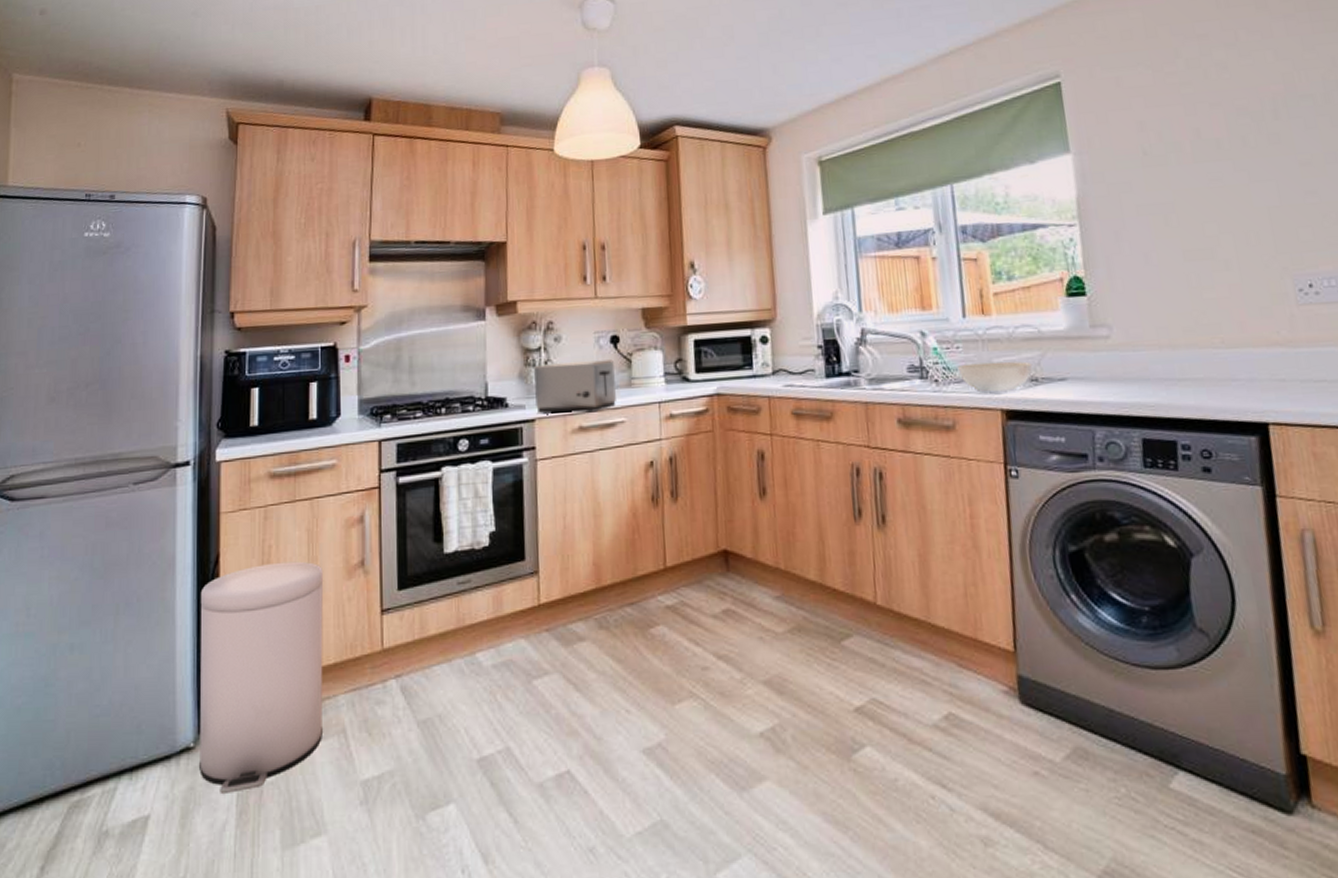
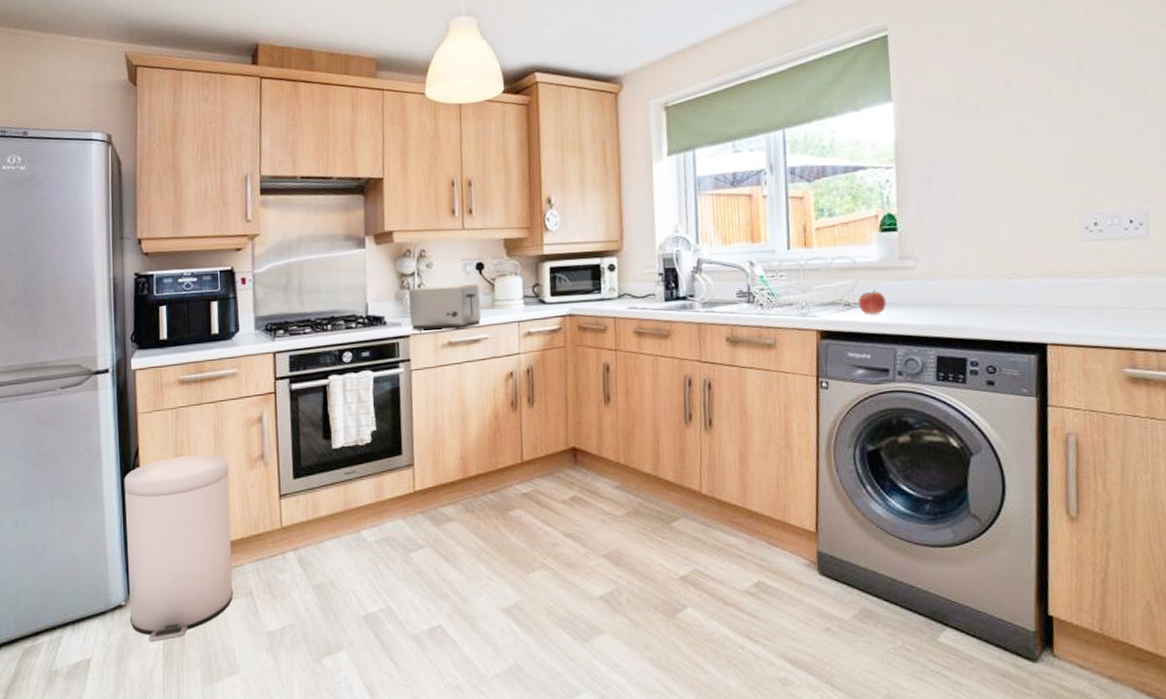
bowl: present [957,361,1033,393] -> none [780,288,847,315]
fruit: none [1047,362,1080,391] -> present [858,289,886,314]

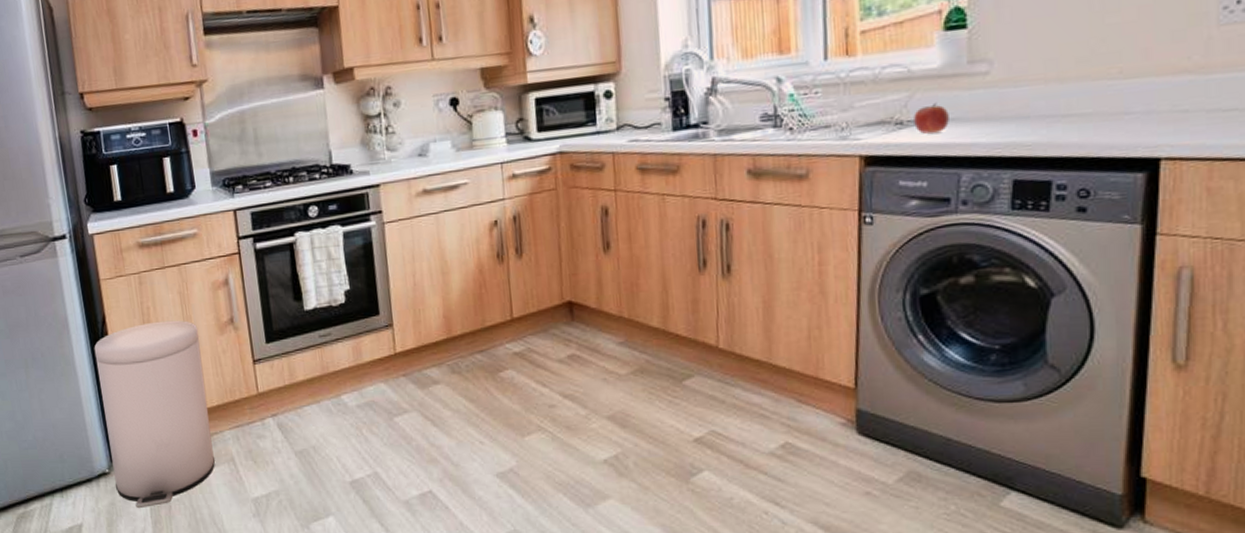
toaster: present [409,284,481,331] -> none [375,122,458,179]

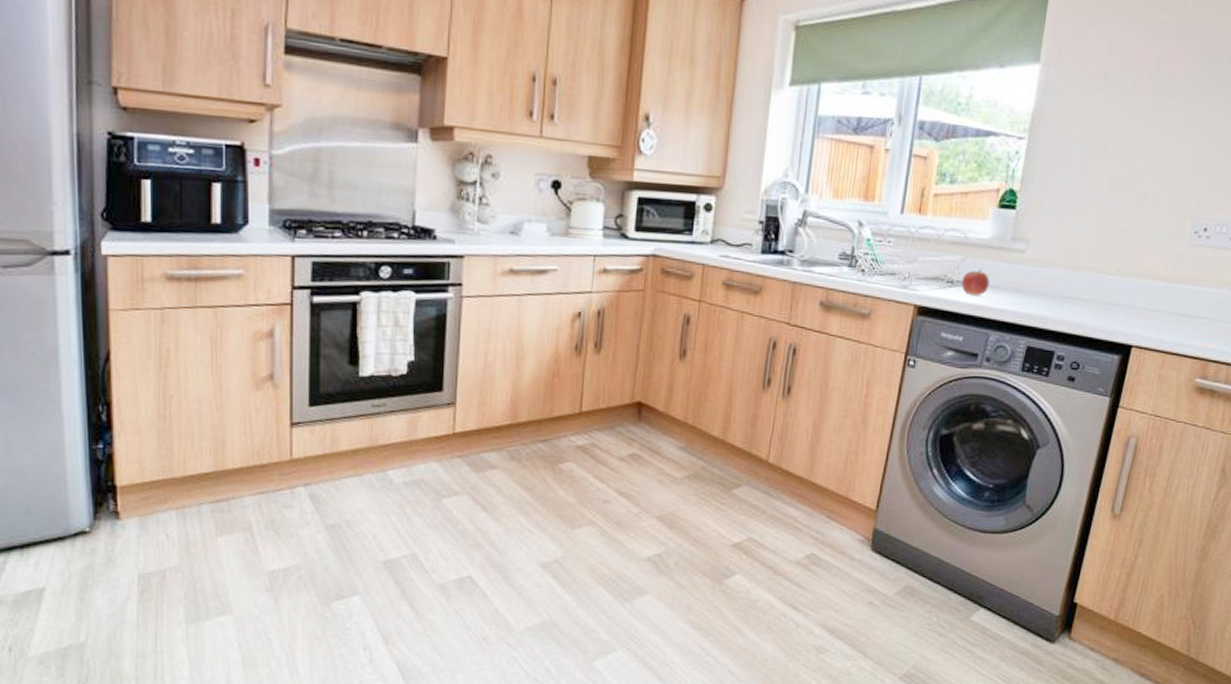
pedal bin: present [94,320,215,509] -> none [89,366,229,575]

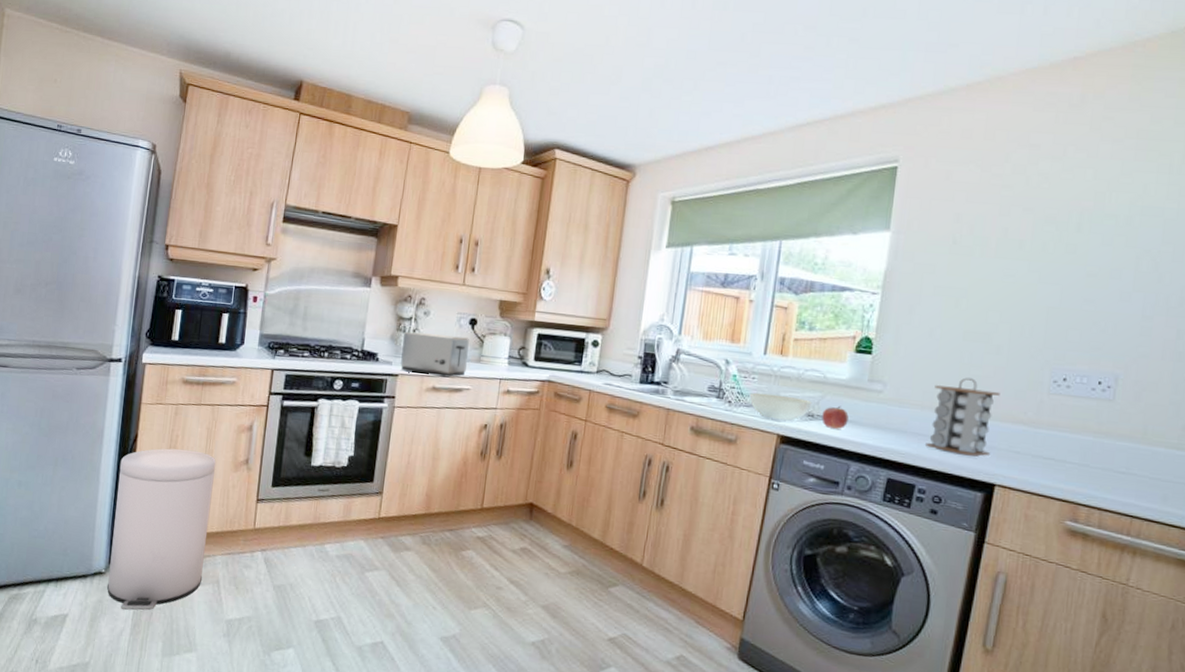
pedal bin: none [89,366,229,575] -> present [106,448,217,611]
toaster: none [466,199,553,257] -> present [401,331,469,378]
bowl: none [884,258,952,289] -> present [749,392,813,421]
spice rack: none [1066,231,1143,317] -> present [925,377,1000,457]

